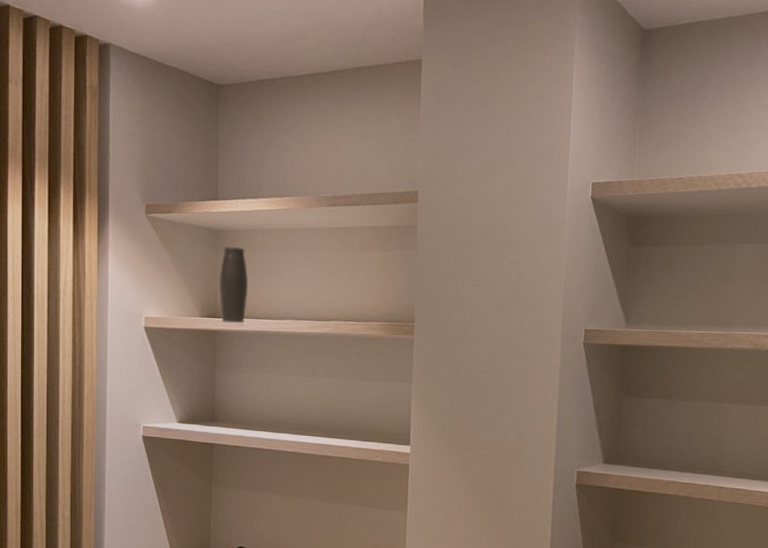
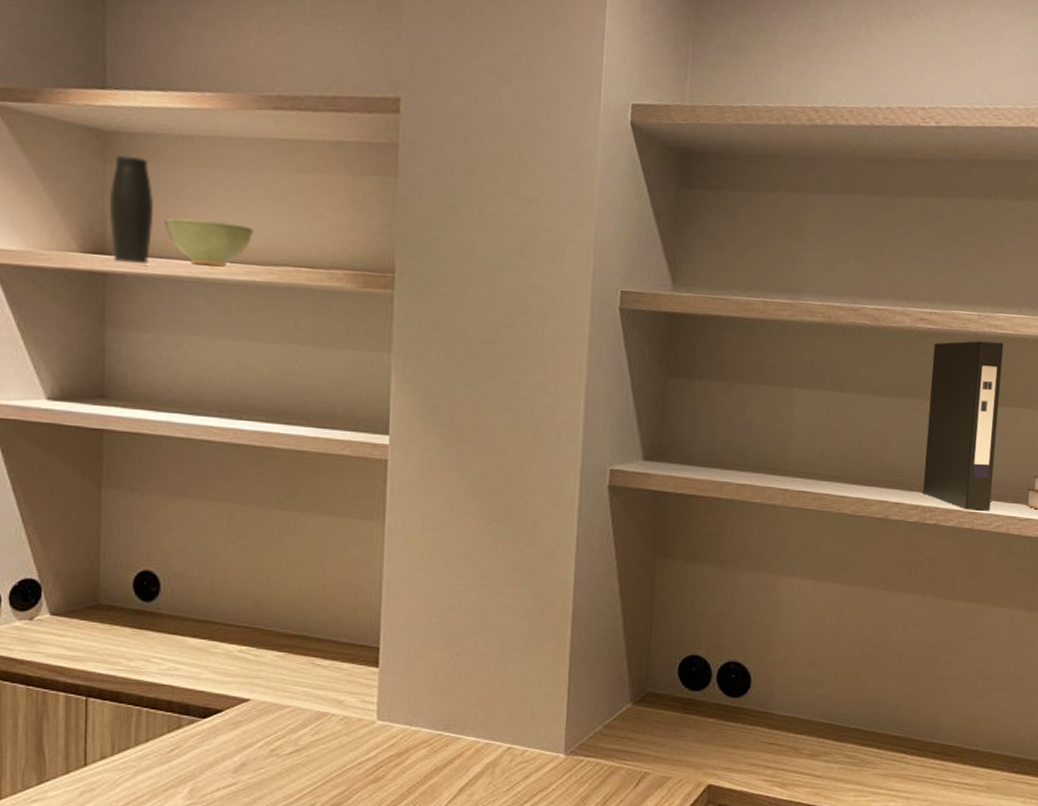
bowl: none [255,289,316,324] -> present [164,218,255,268]

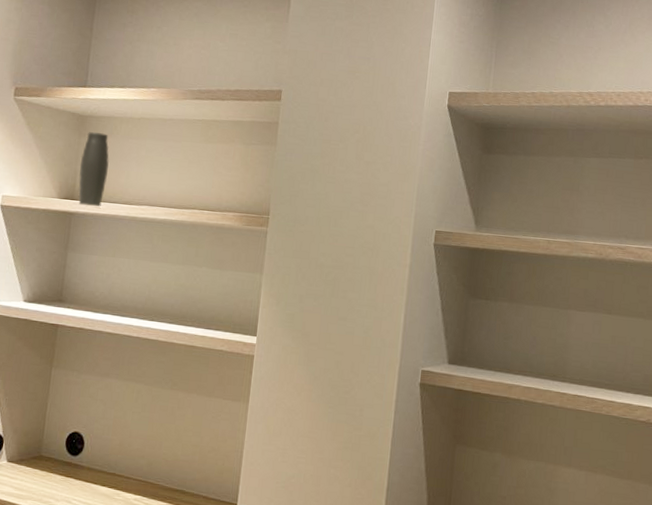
bowl: present [164,218,255,268] -> none [114,175,175,210]

